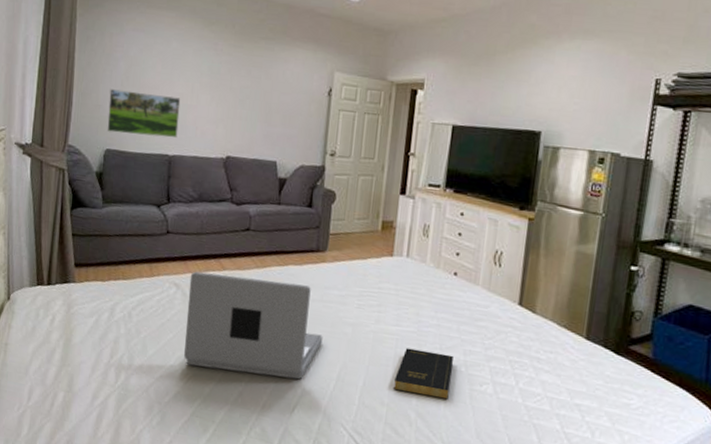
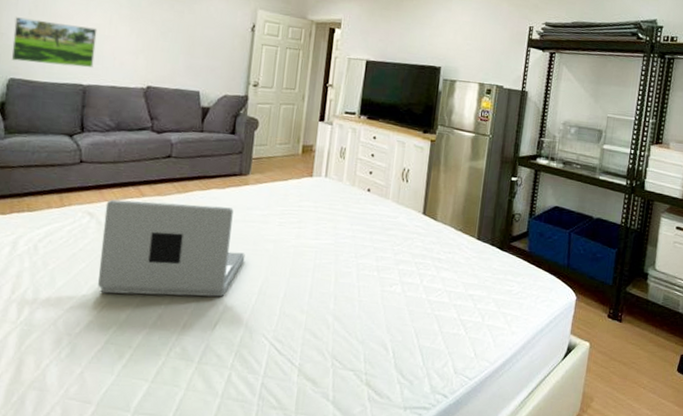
book: present [393,348,453,400] -> none [312,258,367,302]

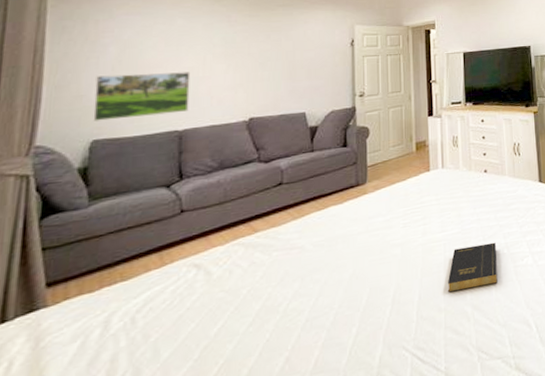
laptop: present [98,199,245,297] -> none [211,221,373,352]
book: none [312,258,367,302] -> present [447,242,498,293]

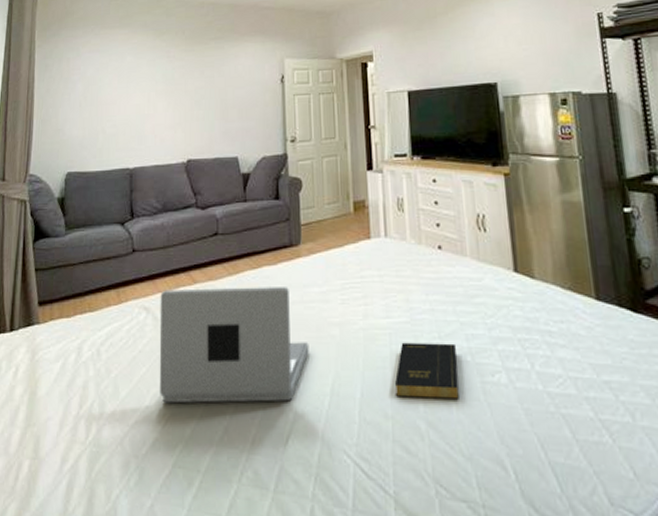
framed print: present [93,72,191,122] -> none [67,109,138,155]
laptop: none [211,221,373,352] -> present [159,287,309,404]

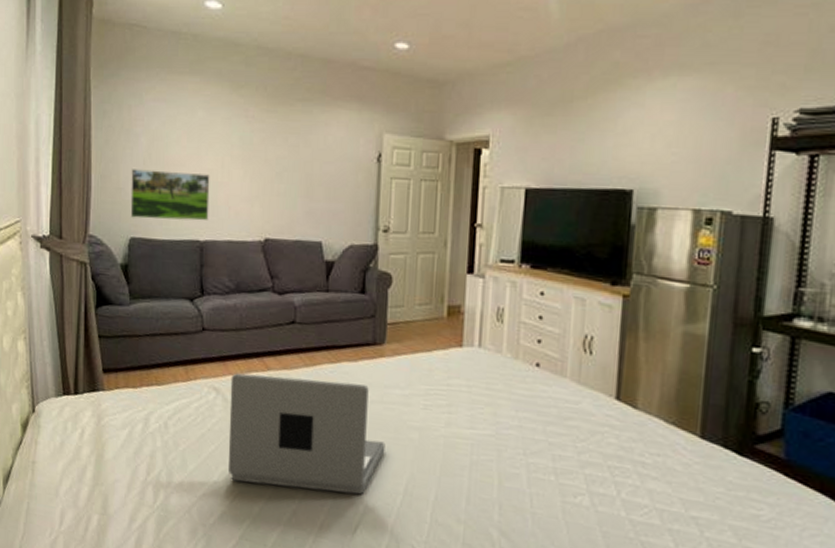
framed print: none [67,109,138,155] -> present [130,169,210,221]
book: present [394,342,459,399] -> none [470,454,540,515]

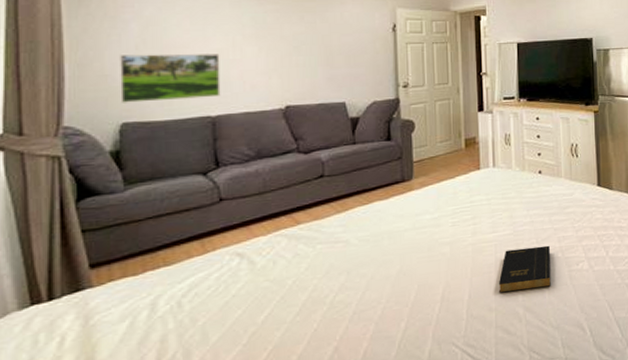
laptop: present [228,373,386,495] -> none [256,217,421,339]
book: none [470,454,540,515] -> present [498,245,551,293]

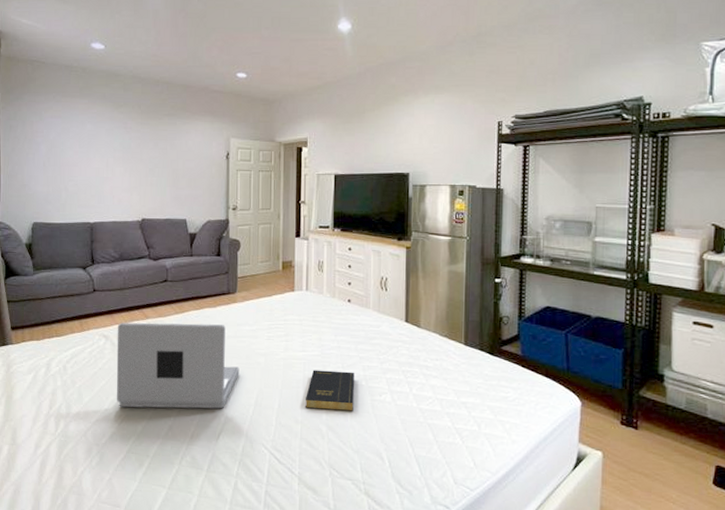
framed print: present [120,53,221,103] -> none [33,170,98,208]
laptop: none [256,217,421,339] -> present [116,322,240,409]

